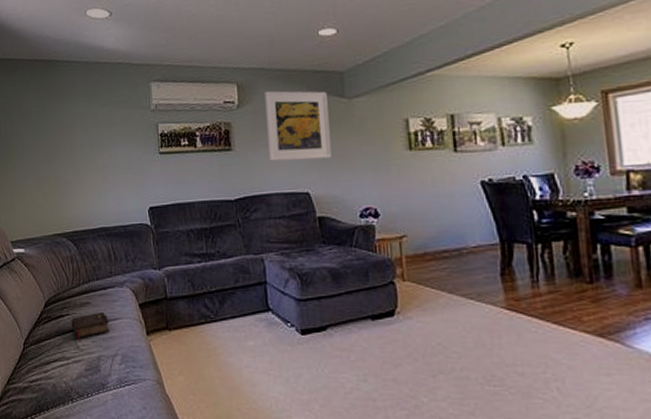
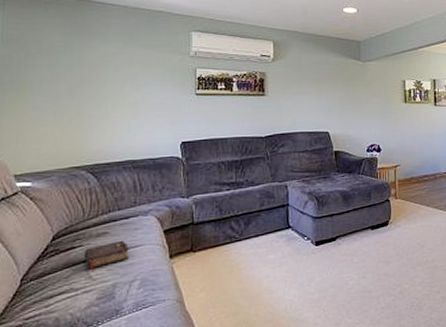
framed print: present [264,90,332,161] -> none [296,50,348,107]

